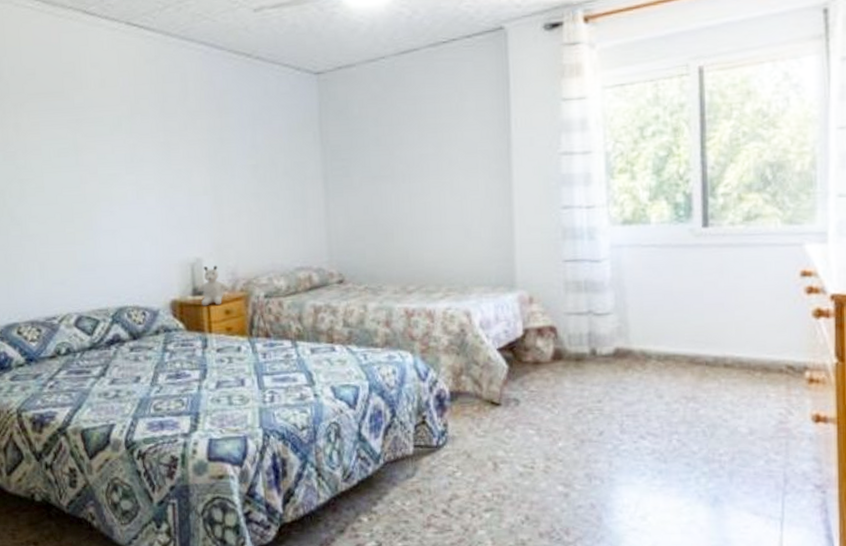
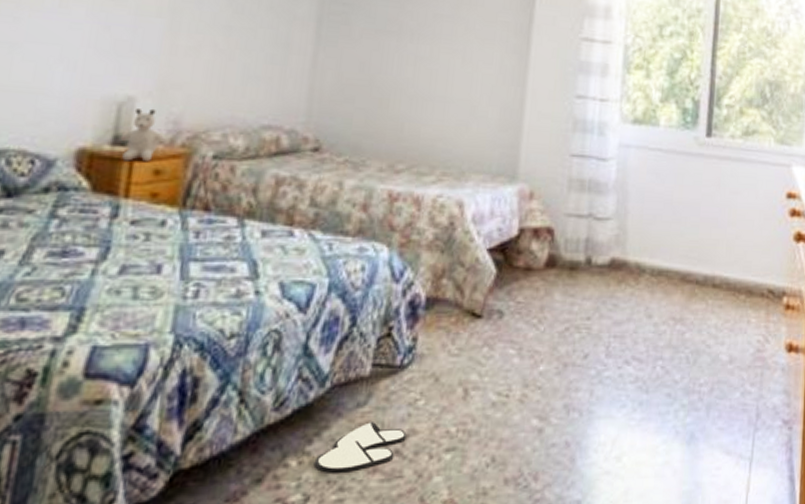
slippers: none [381,488,451,527] -> present [315,420,407,473]

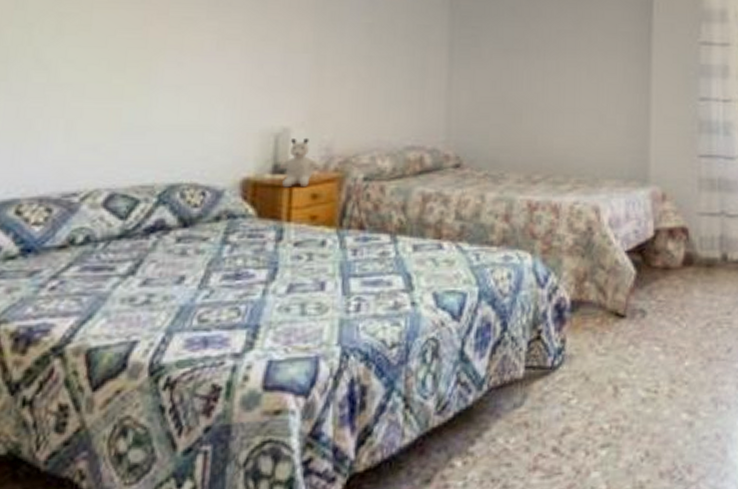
slippers: present [315,420,407,473] -> none [479,420,563,472]

